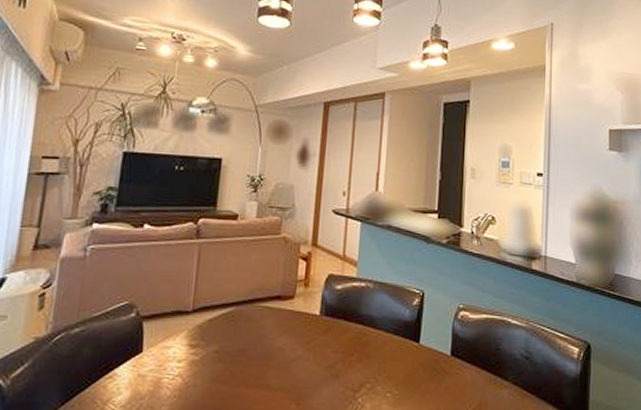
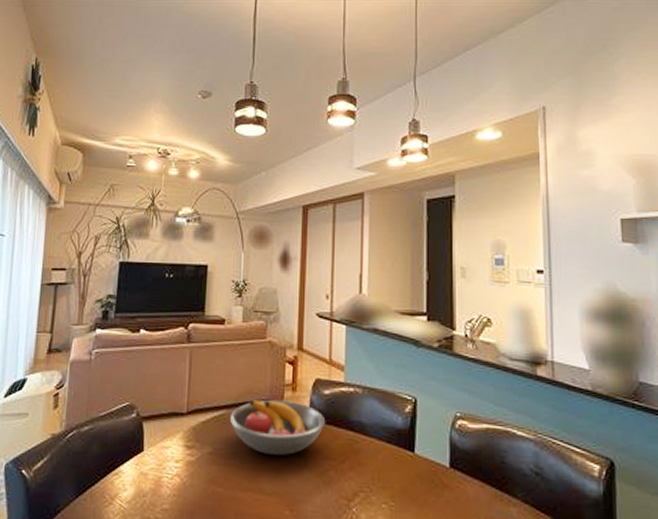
fruit bowl: none [239,295,337,352] -> present [230,399,326,456]

